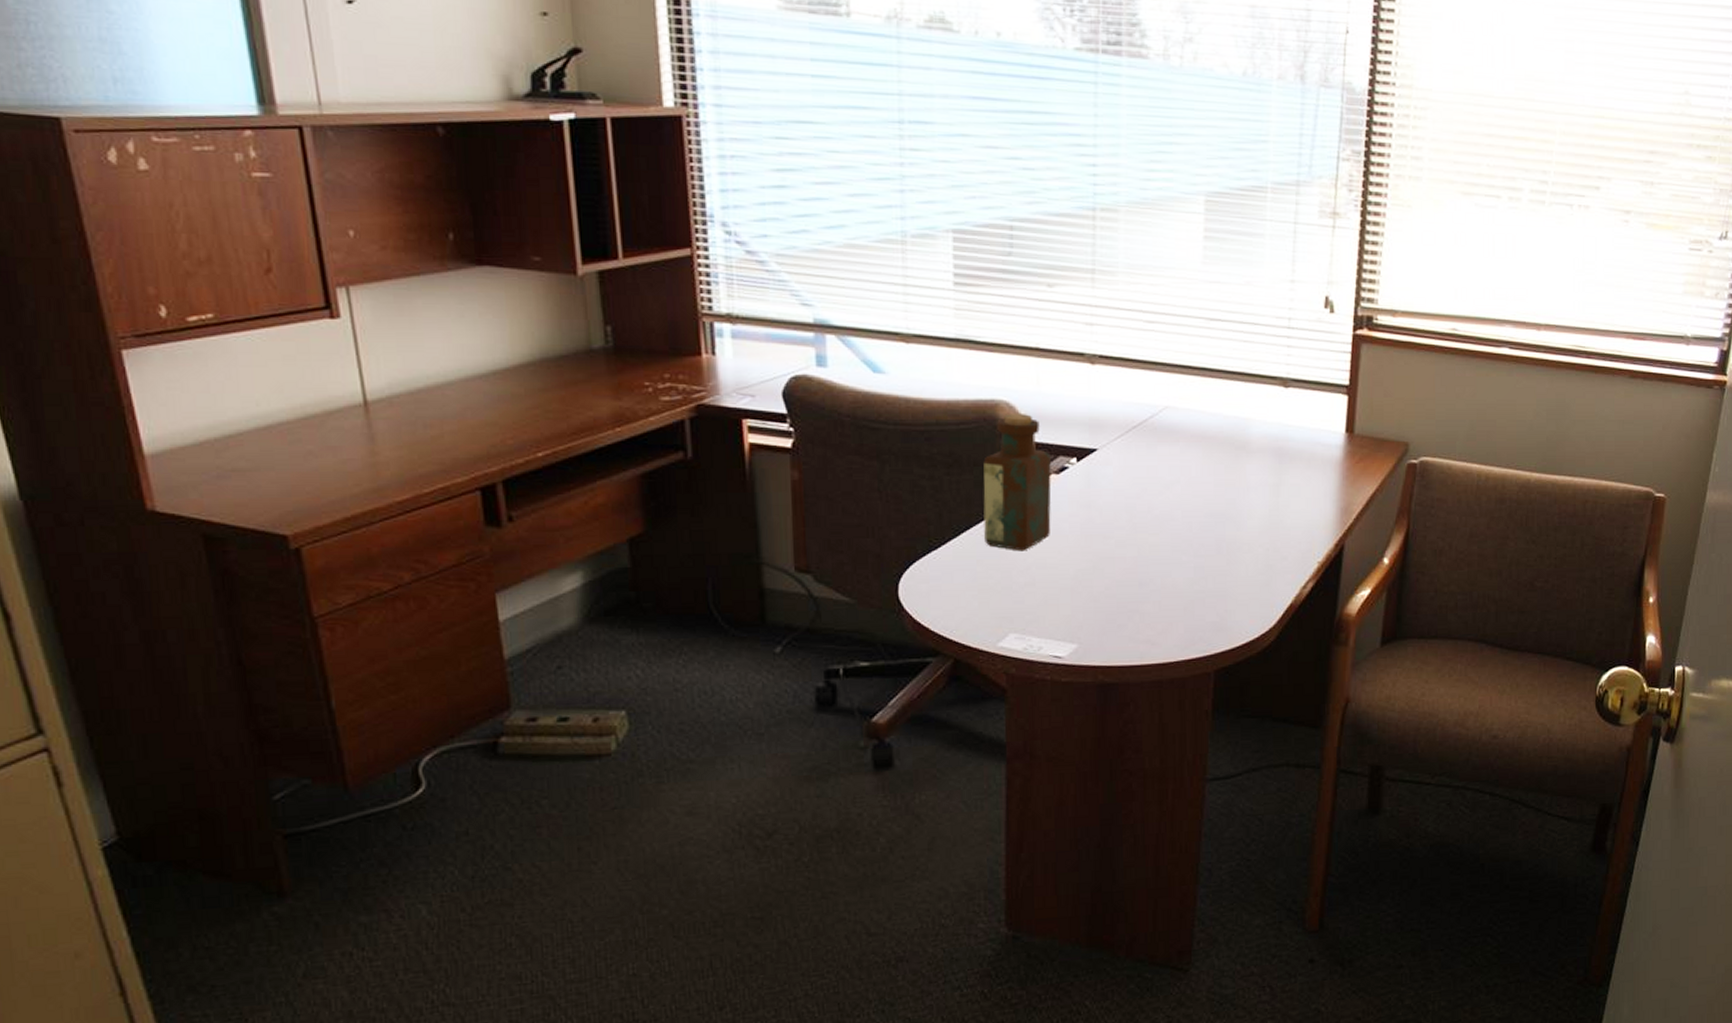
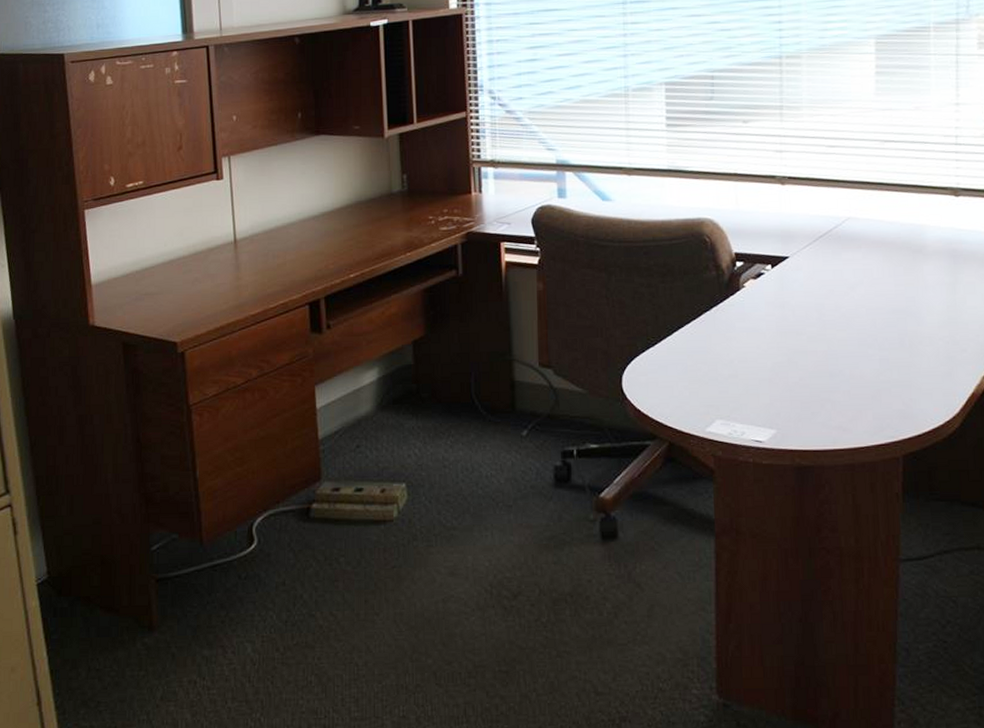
bottle: present [983,414,1052,552] -> none [692,229,751,347]

